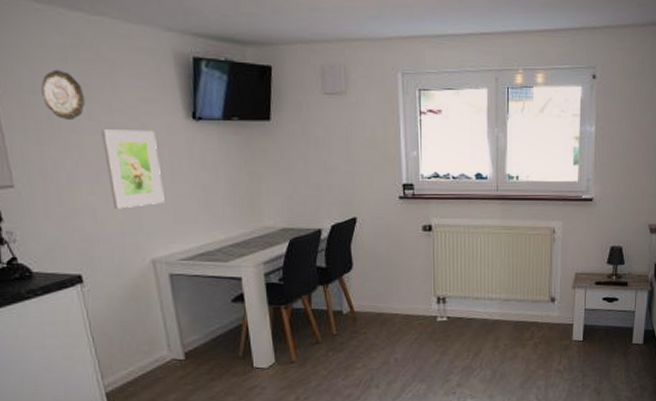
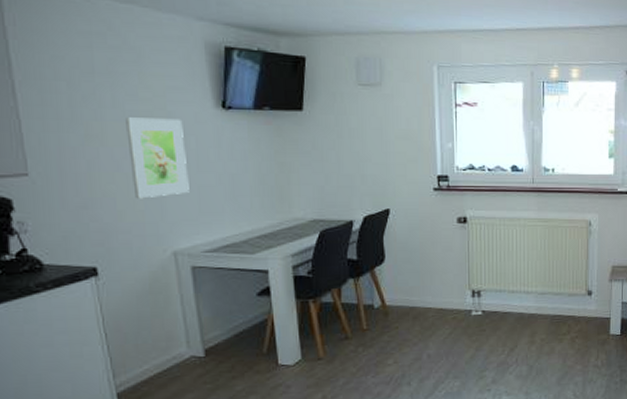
decorative plate: present [40,69,86,121] -> none [62,56,110,108]

